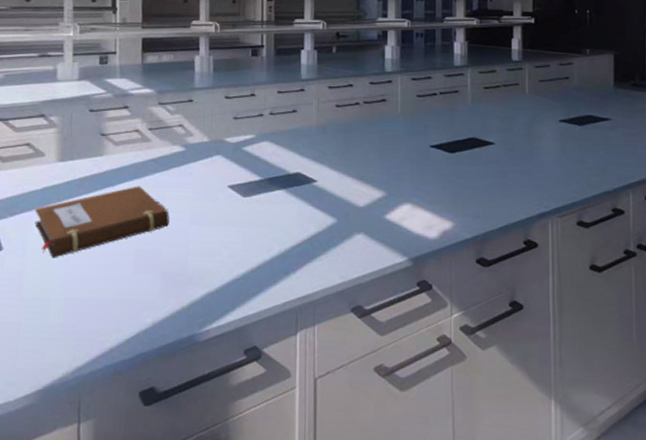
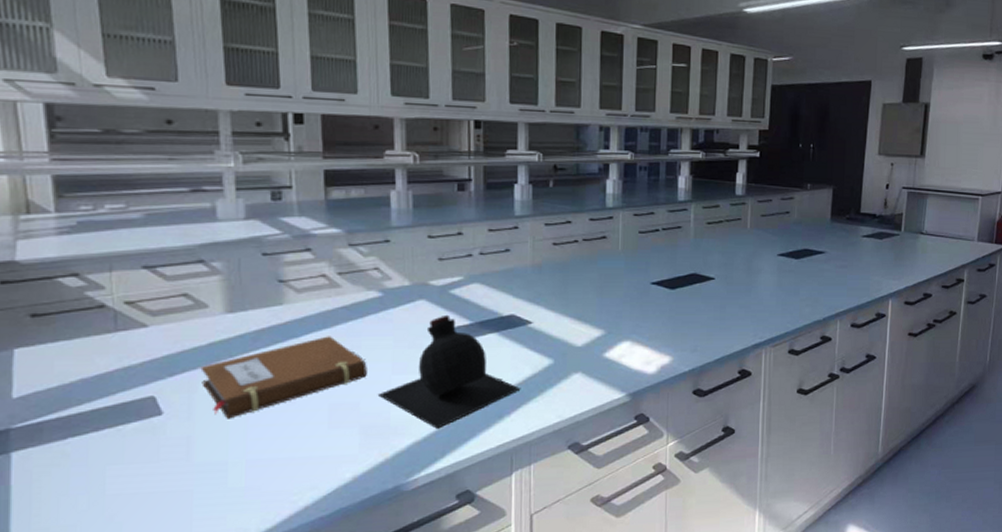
bottle: none [177,170,306,281] -> present [377,314,521,429]

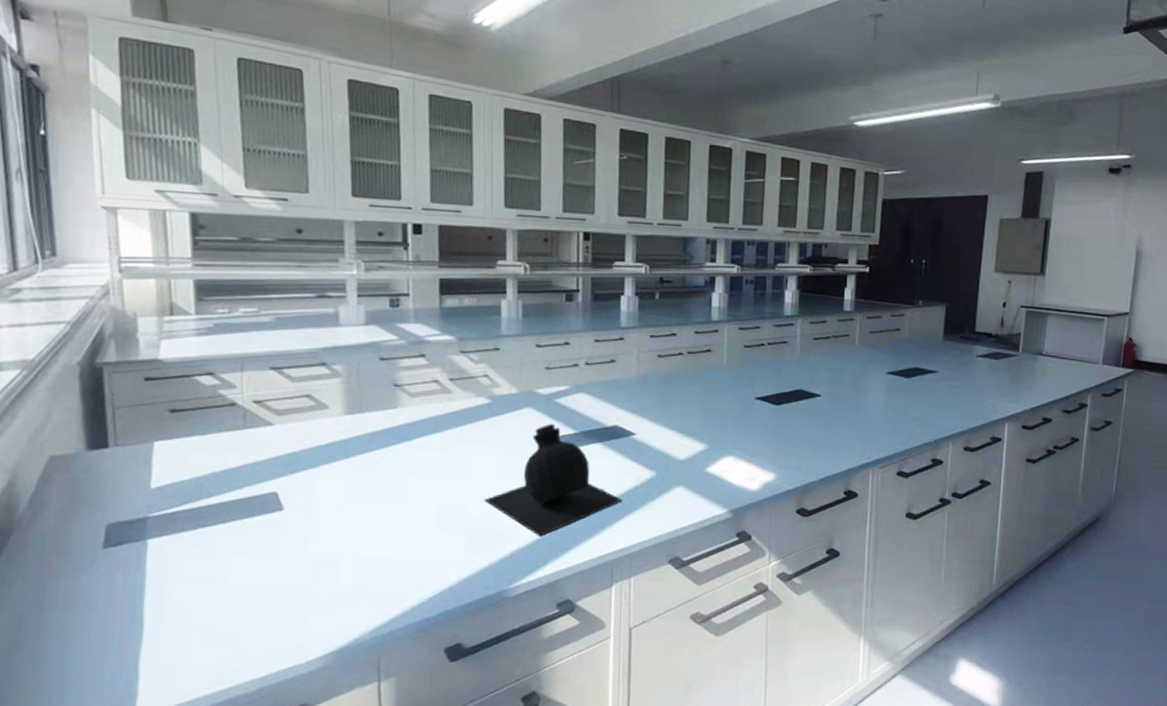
notebook: present [200,336,367,419] -> none [319,440,475,517]

